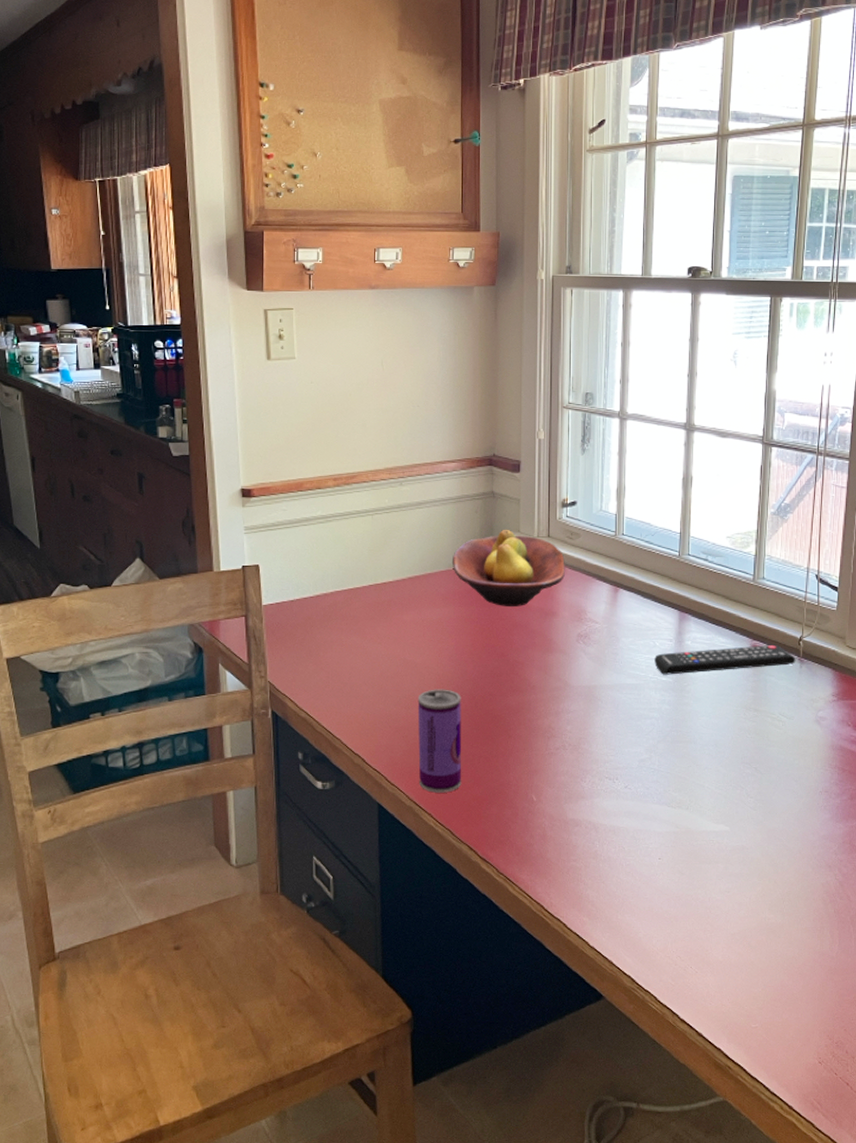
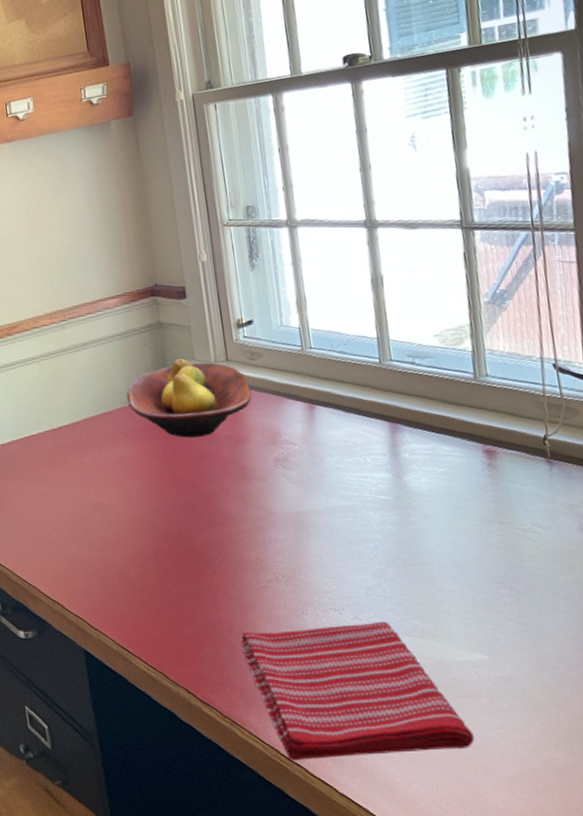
beverage can: present [417,689,462,793] -> none [110,528,170,636]
dish towel: none [524,791,708,916] -> present [240,621,475,761]
remote control: present [654,644,796,675] -> none [367,447,544,493]

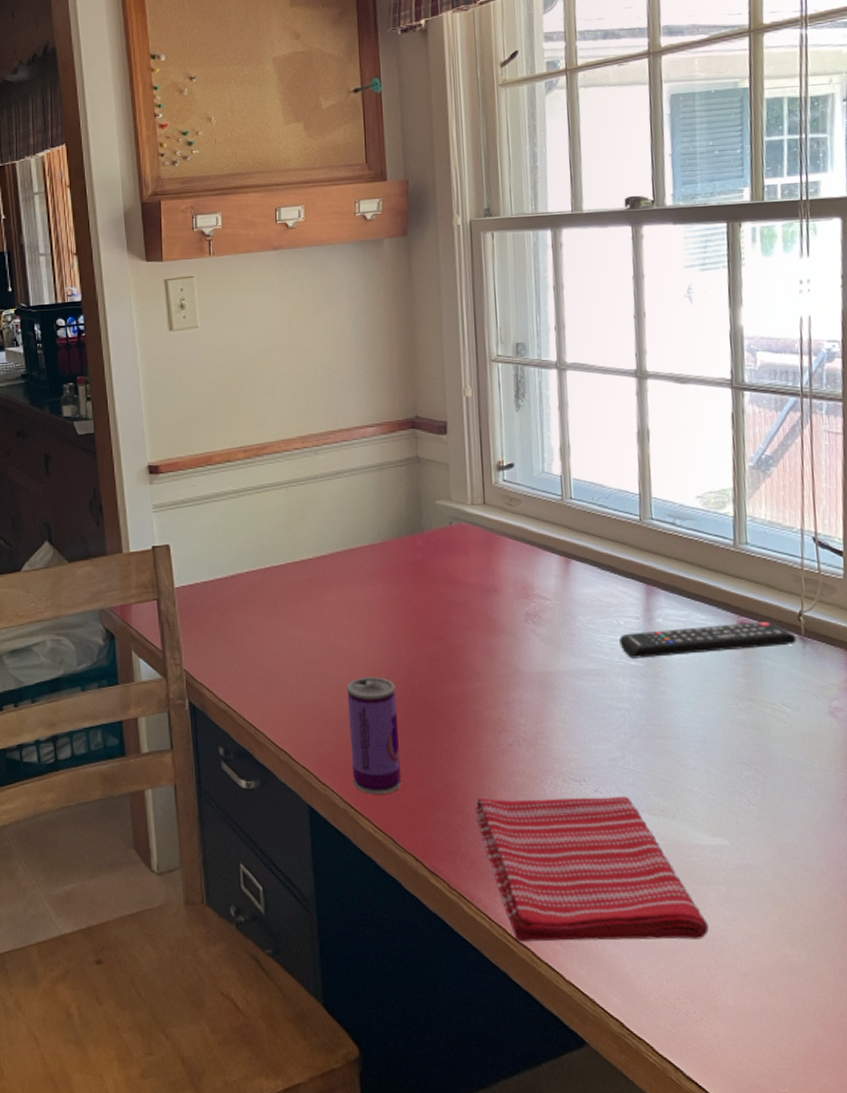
beverage can: none [110,528,170,636] -> present [346,676,402,794]
fruit bowl: present [126,358,251,438] -> none [376,497,506,583]
remote control: none [367,447,544,493] -> present [619,620,797,659]

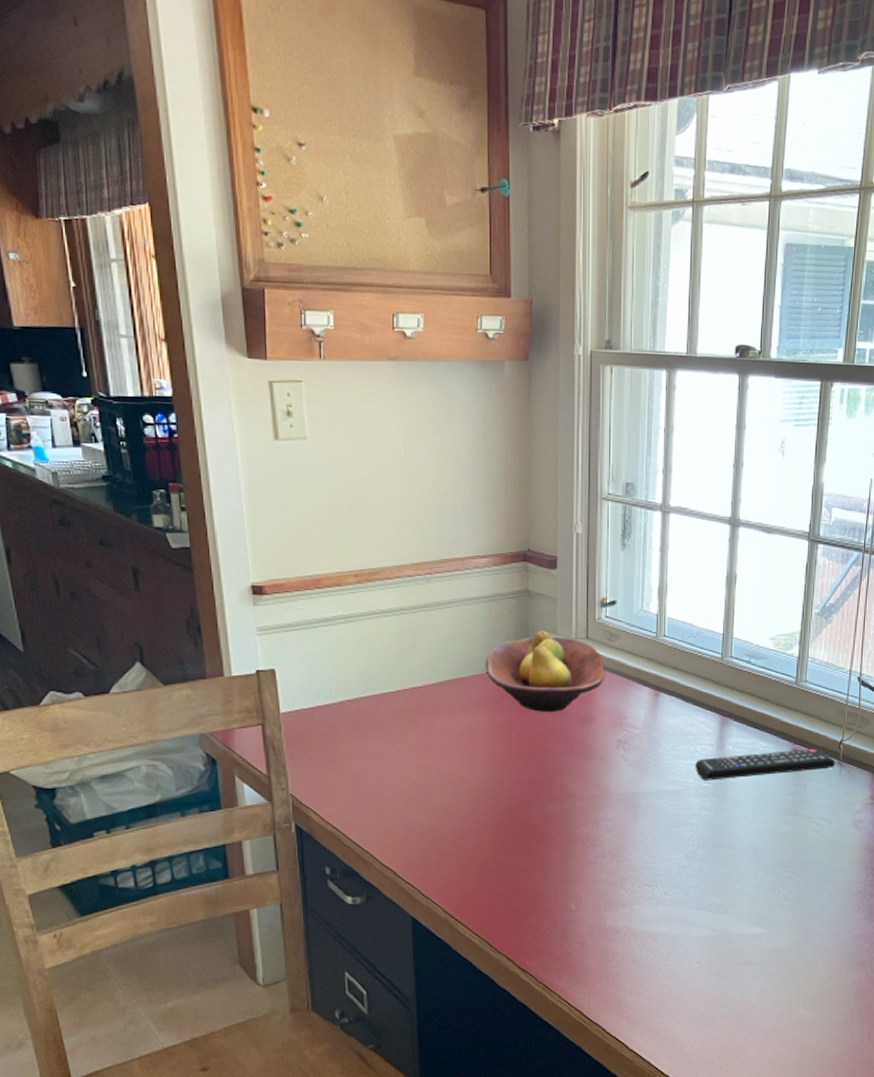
beverage can: present [346,676,402,794] -> none [451,798,499,905]
fruit bowl: none [376,497,506,583] -> present [485,630,604,712]
dish towel: present [475,796,709,943] -> none [562,897,744,1022]

